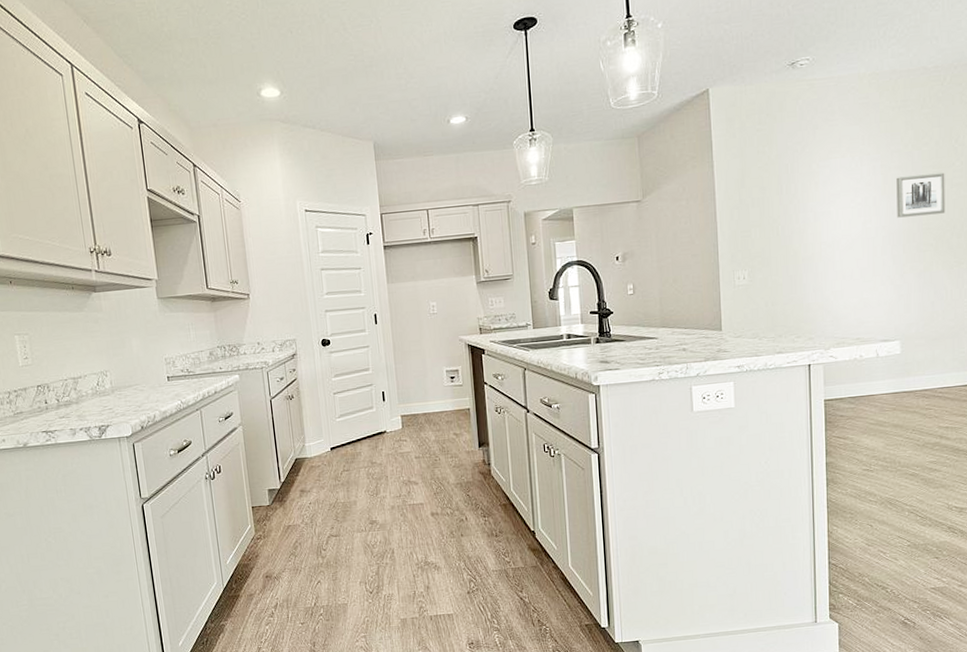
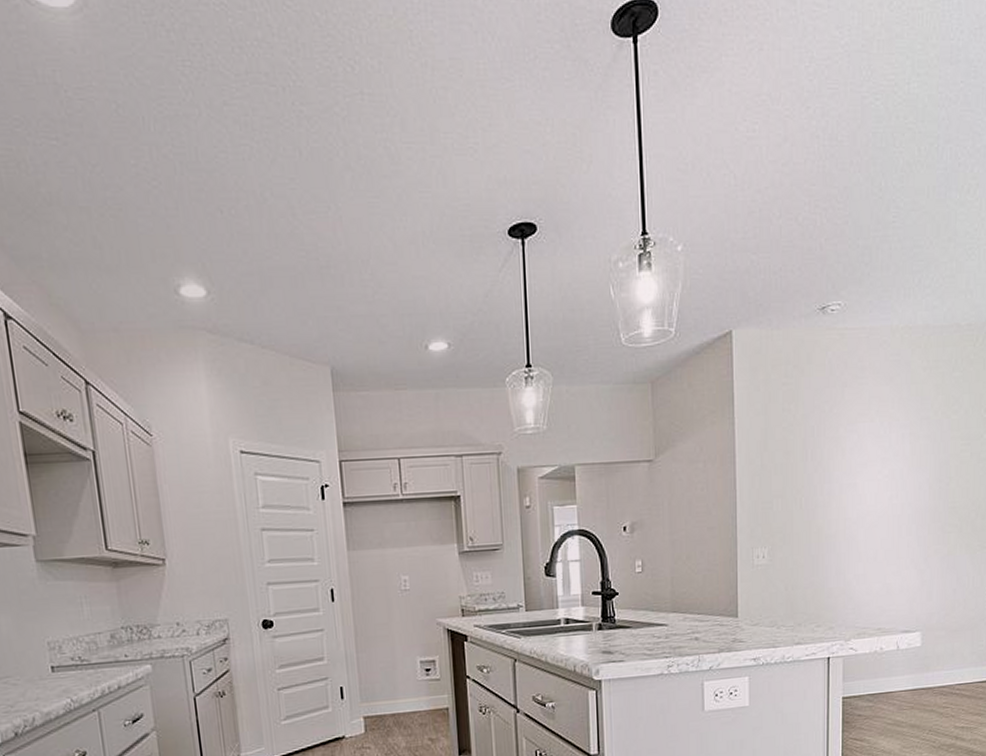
wall art: present [896,172,946,218] -> none [924,445,973,494]

